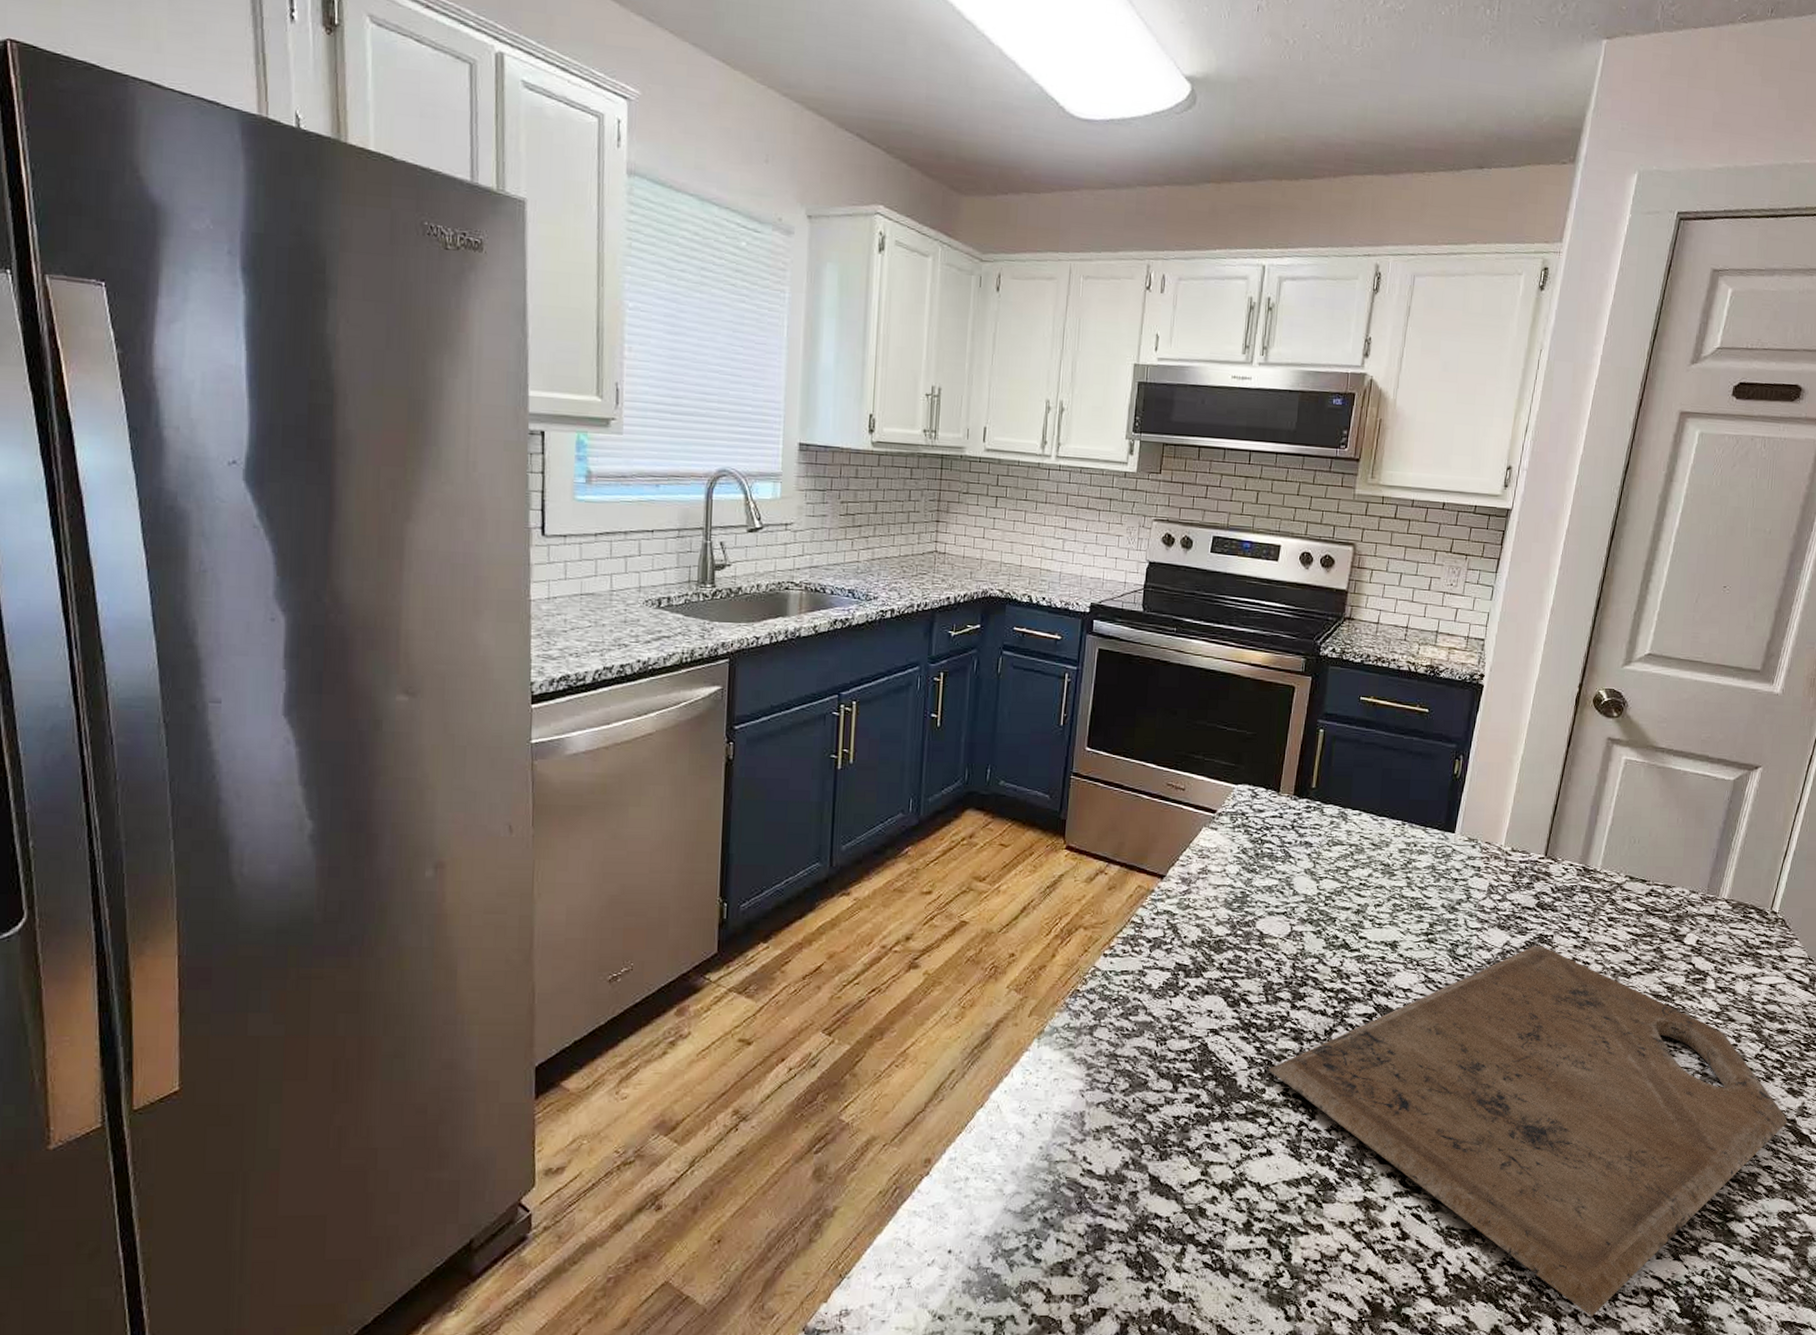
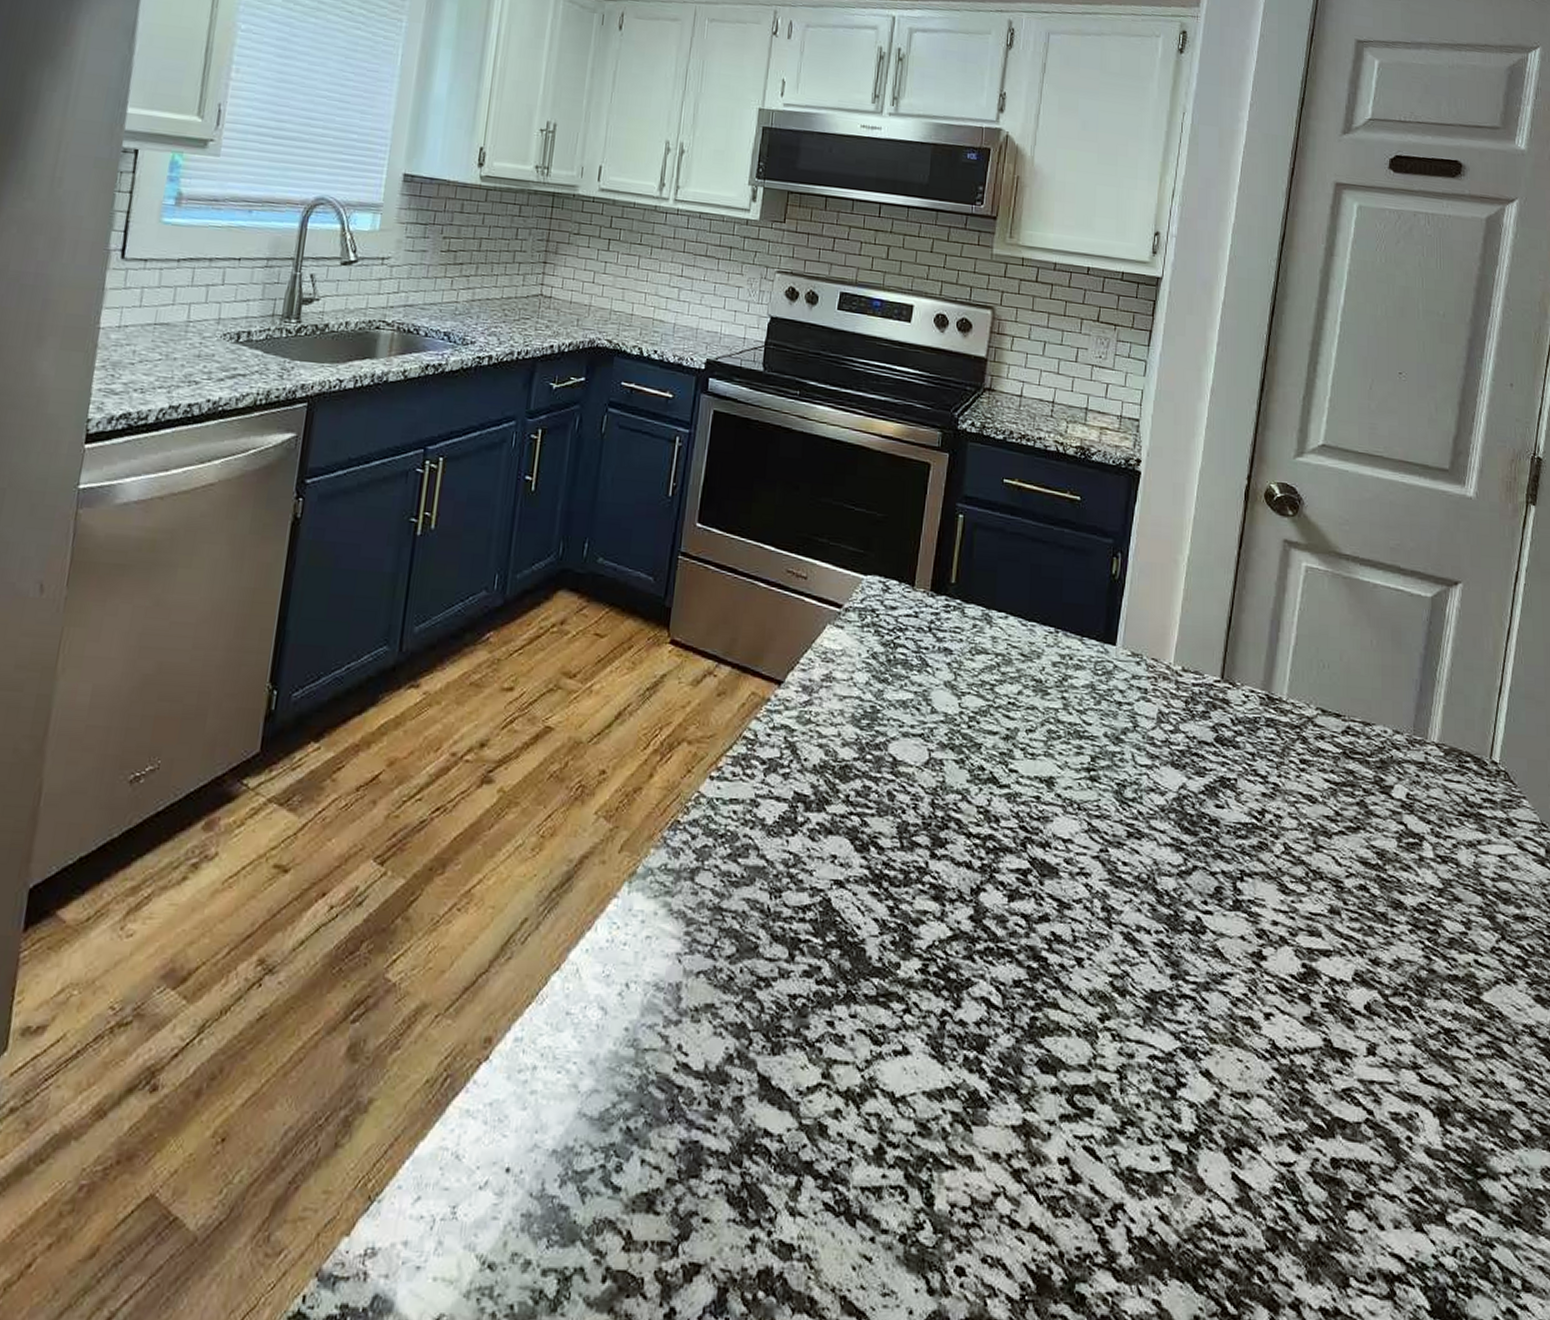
cutting board: present [1268,946,1787,1317] -> none [903,791,1539,1310]

